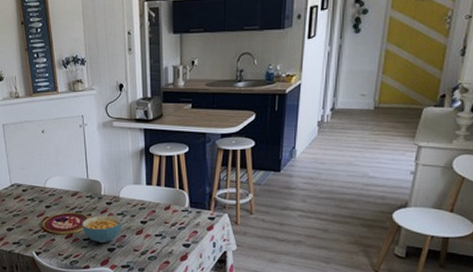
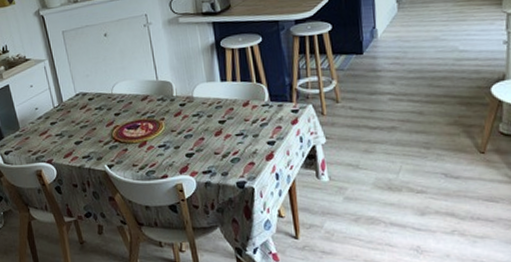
cereal bowl: present [82,215,122,243] -> none [155,117,199,149]

